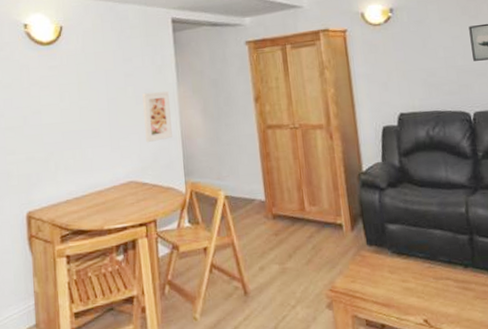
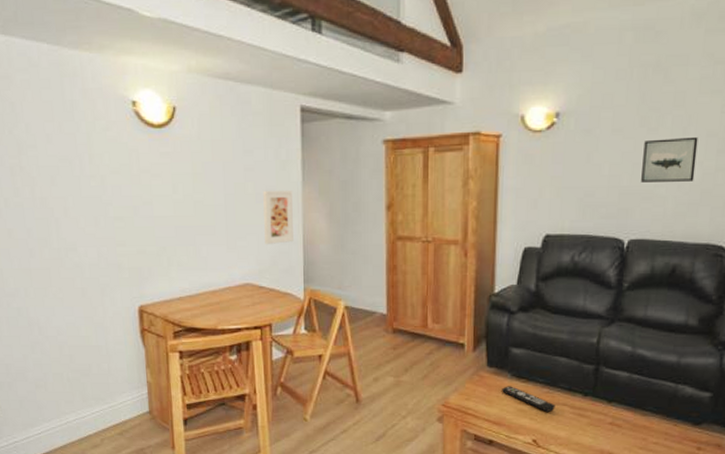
remote control: none [385,263,440,288] -> present [502,386,555,412]

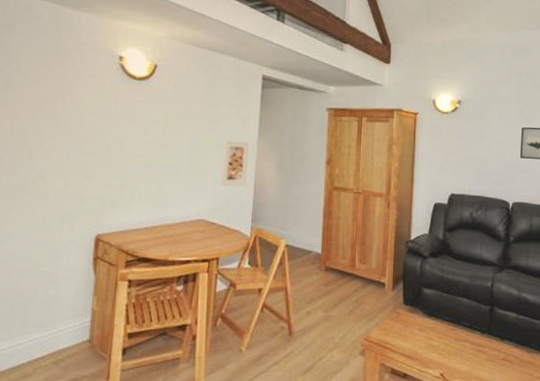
remote control: present [502,386,555,412] -> none [415,323,459,348]

